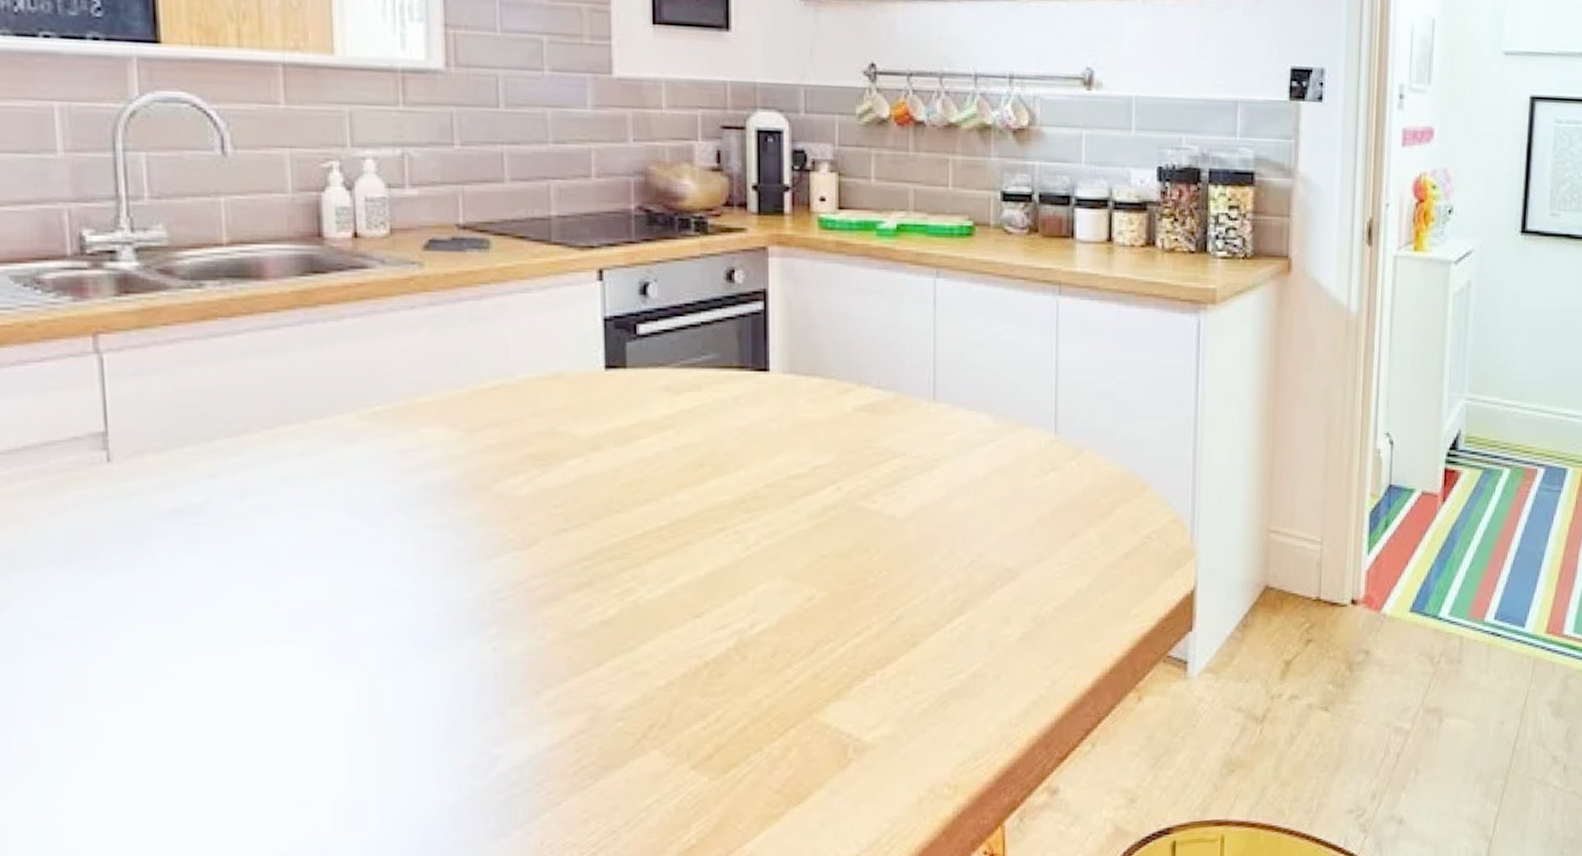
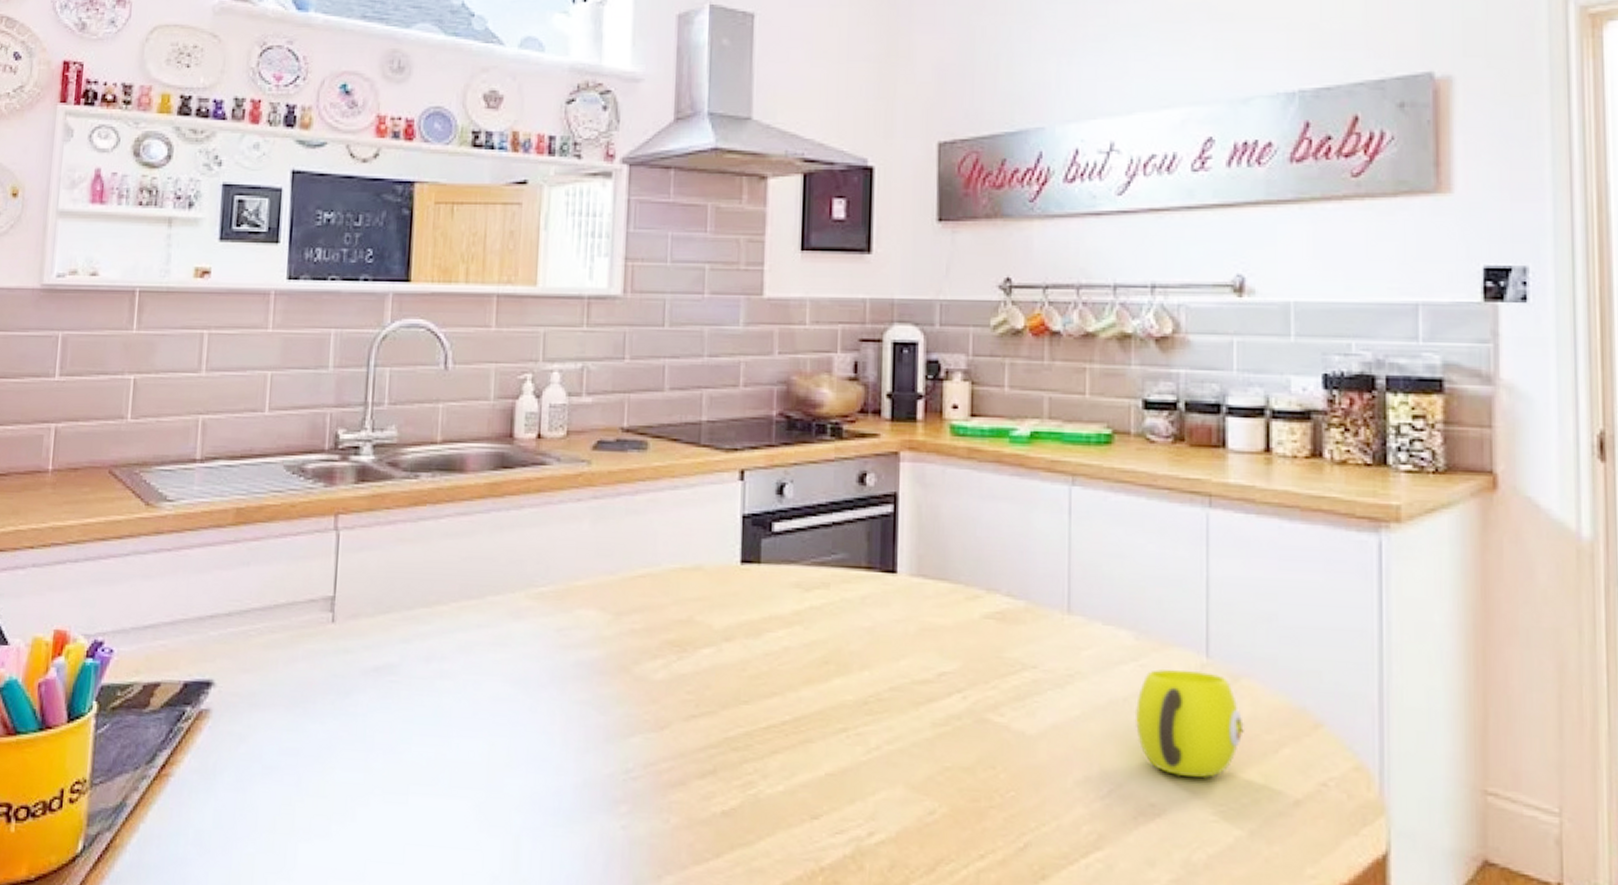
cup: none [993,446,1085,542] -> present [1134,668,1244,778]

